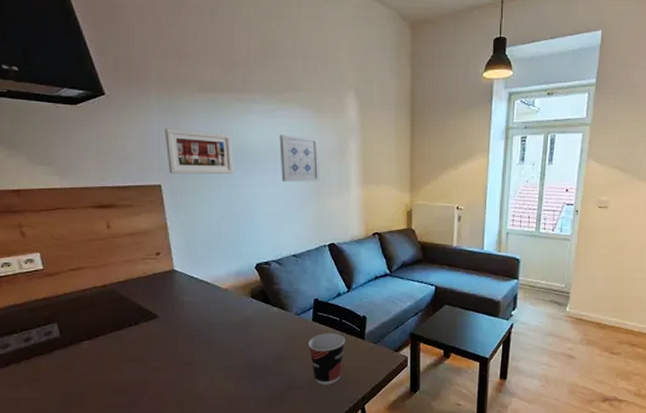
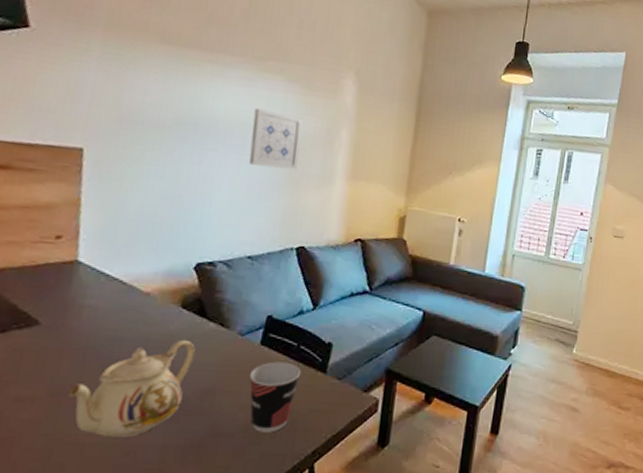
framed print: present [164,128,234,175] -> none [98,79,192,148]
teapot: none [186,321,266,392] -> present [67,339,195,437]

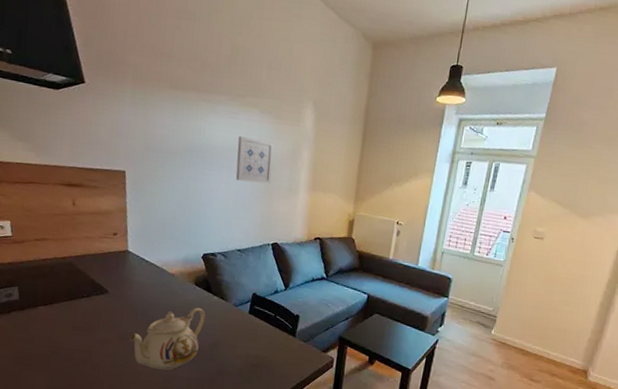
cup: present [249,361,302,433] -> none [242,326,278,375]

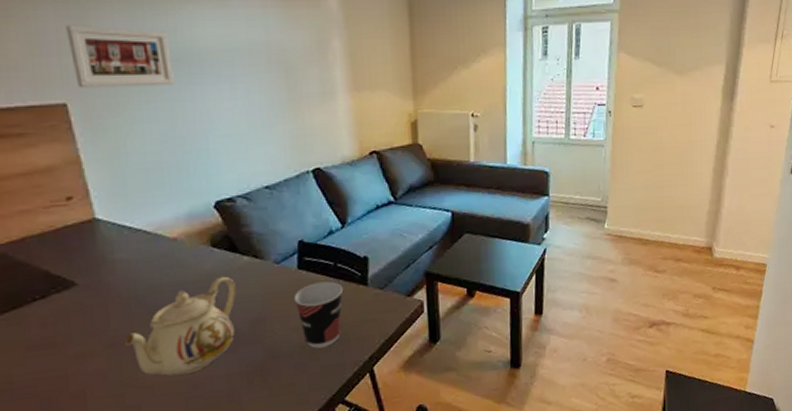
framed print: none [134,119,195,169] -> present [65,25,174,88]
wall art: present [236,136,273,184] -> none [235,31,294,92]
cup: none [242,326,278,375] -> present [293,281,344,348]

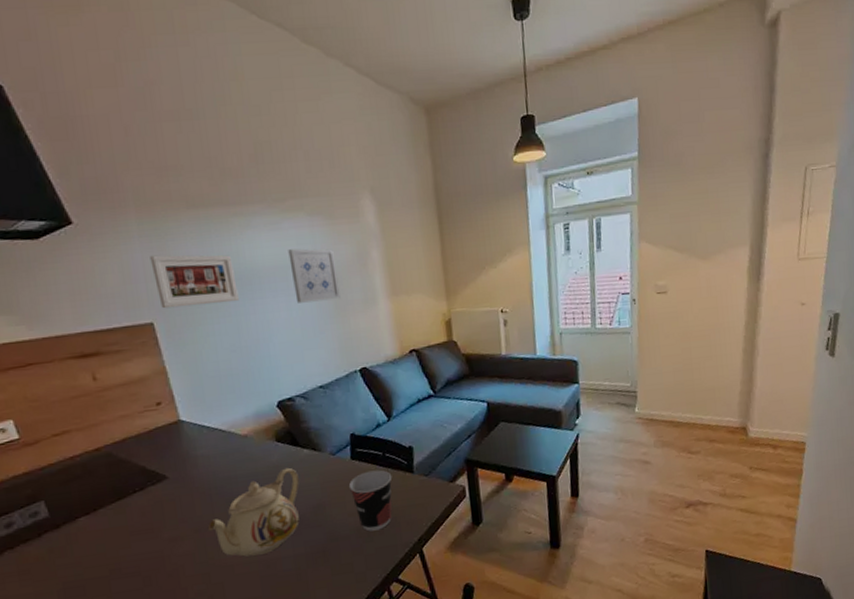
wall art: none [235,31,294,92] -> present [288,248,340,303]

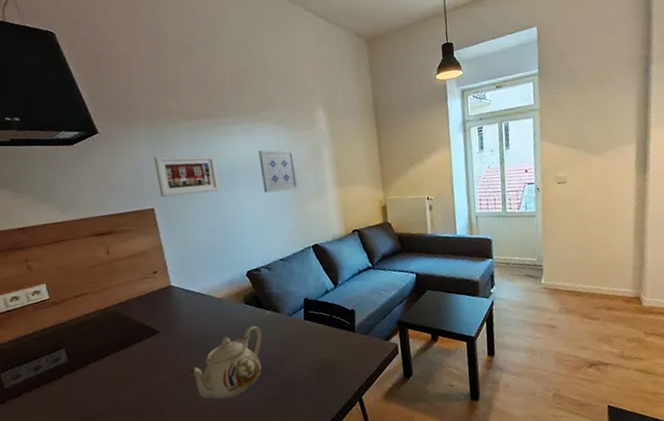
cup: present [348,469,393,531] -> none [302,328,338,381]

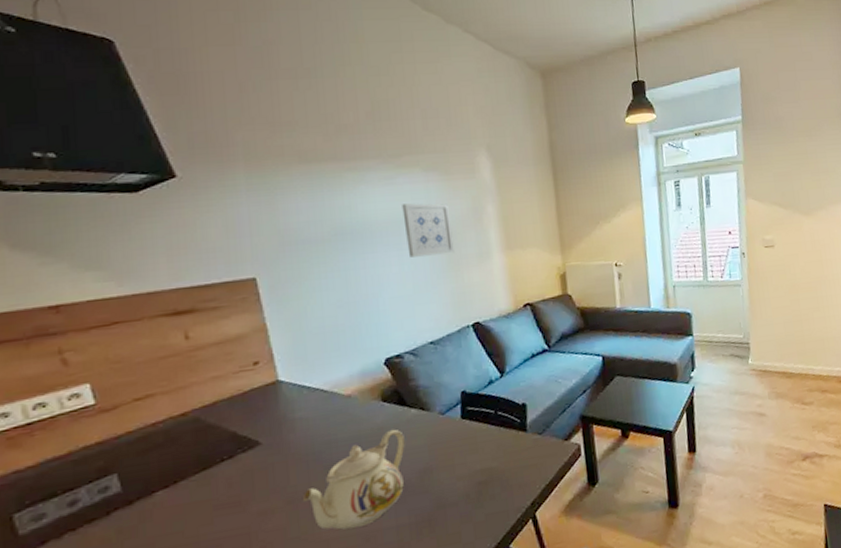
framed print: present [154,155,220,198] -> none [257,208,349,264]

